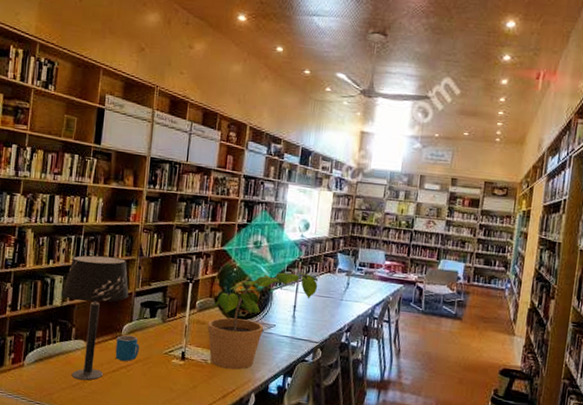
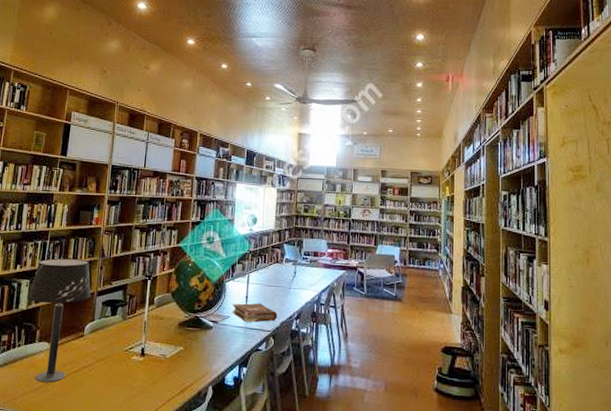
mug: present [115,335,139,362] -> none [77,334,101,361]
potted plant: present [207,272,319,370] -> none [165,263,268,363]
book: none [279,312,327,333] -> present [232,303,277,323]

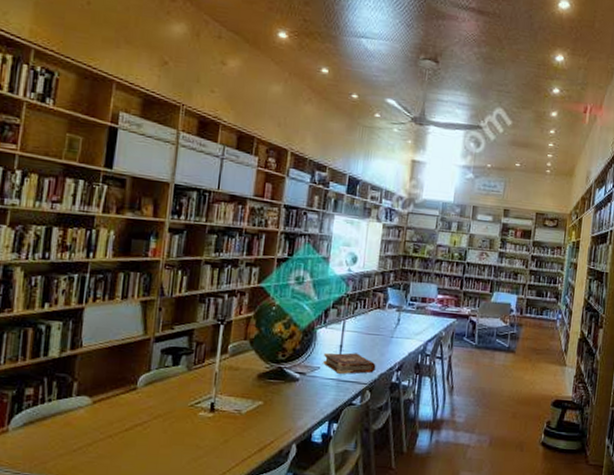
table lamp: present [27,258,91,383] -> none [60,296,147,443]

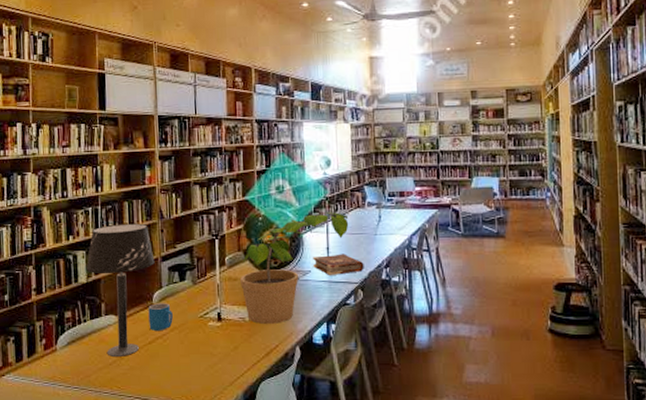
table lamp: none [60,296,147,443] -> present [86,223,155,357]
mug: none [128,387,159,418] -> present [148,303,173,332]
potted plant: none [241,308,367,419] -> present [240,211,349,324]

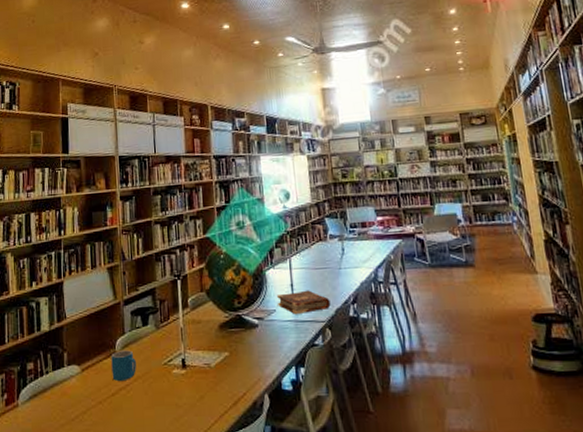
table lamp: present [86,223,155,357] -> none [49,266,117,411]
potted plant: present [240,211,349,324] -> none [204,246,312,370]

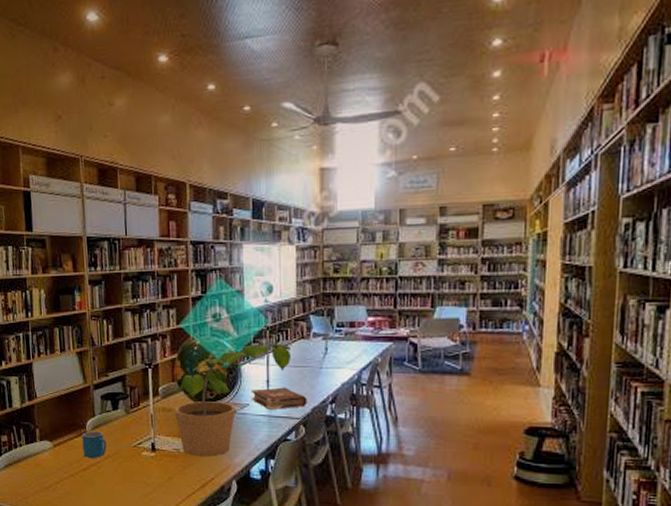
potted plant: none [204,246,312,370] -> present [175,342,292,457]

